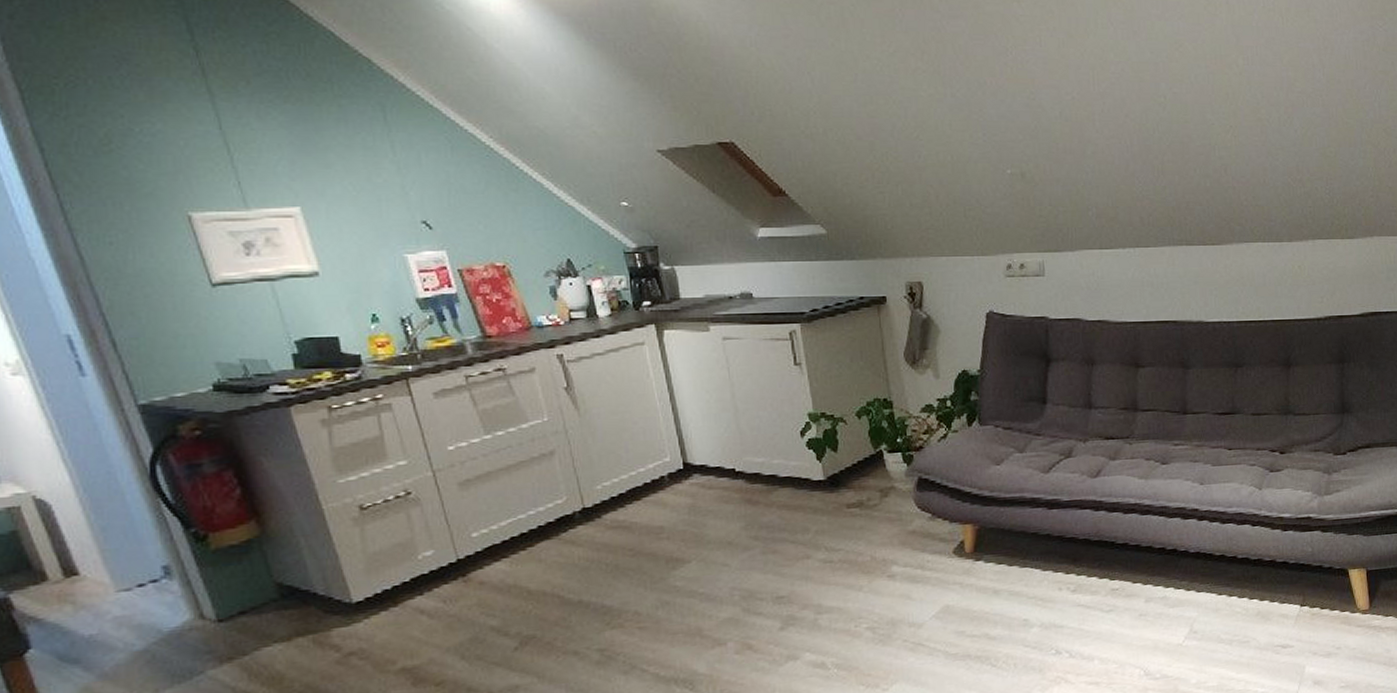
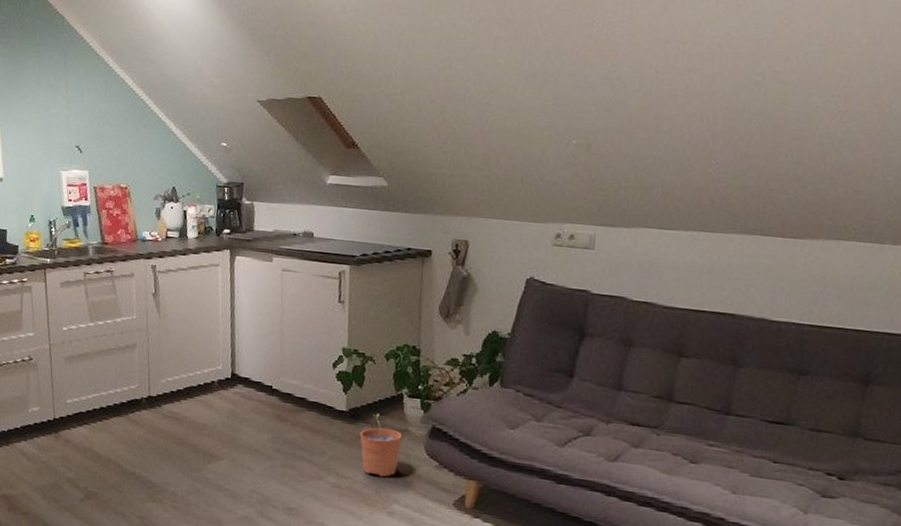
plant pot: none [843,476,890,542] -> present [360,413,402,477]

